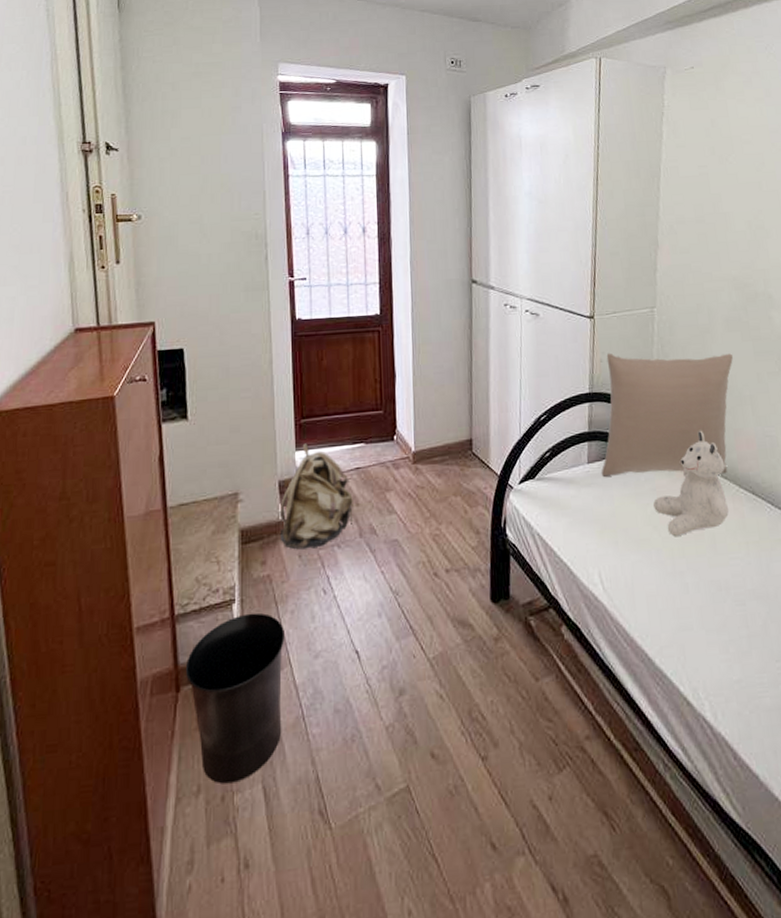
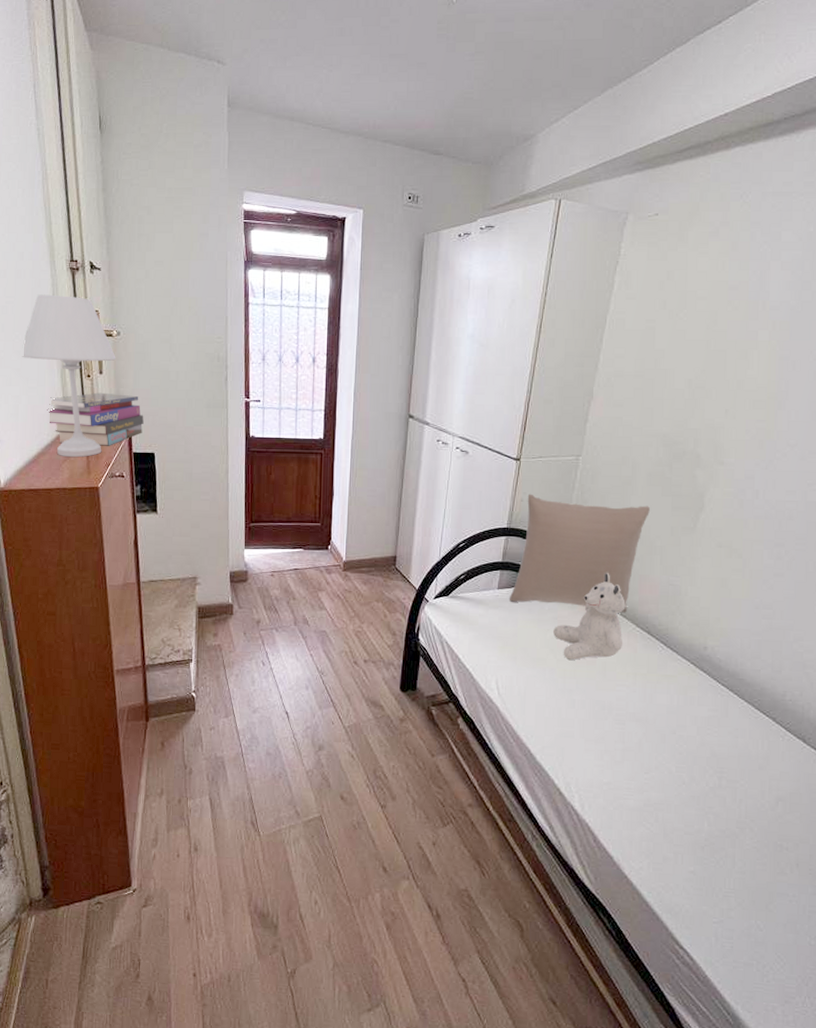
table lamp: none [20,180,136,364] -> present [22,294,116,458]
books: none [50,284,170,349] -> present [47,392,144,446]
waste bin: present [185,612,285,784] -> none [153,671,230,792]
backpack: present [281,443,353,550] -> none [230,543,290,629]

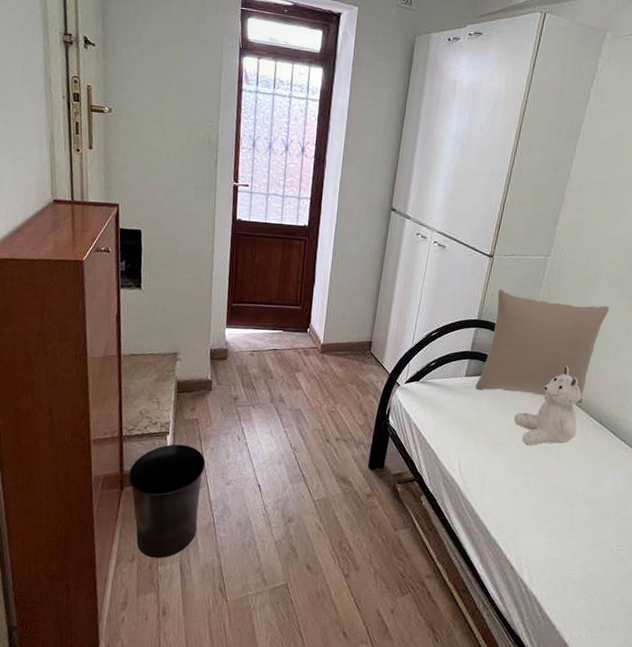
table lamp: present [22,294,116,458] -> none [10,65,107,231]
books: present [47,392,144,446] -> none [34,167,132,221]
waste bin: none [153,671,230,792] -> present [128,444,205,559]

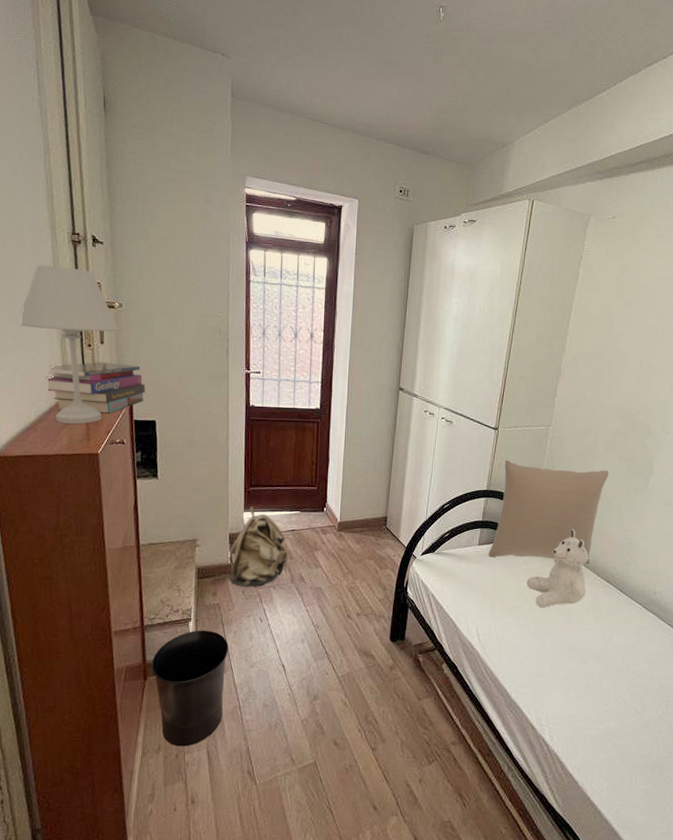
table lamp: none [10,65,107,231] -> present [20,265,118,425]
books: none [34,167,132,221] -> present [45,361,145,414]
backpack: none [208,323,269,405] -> present [229,506,288,587]

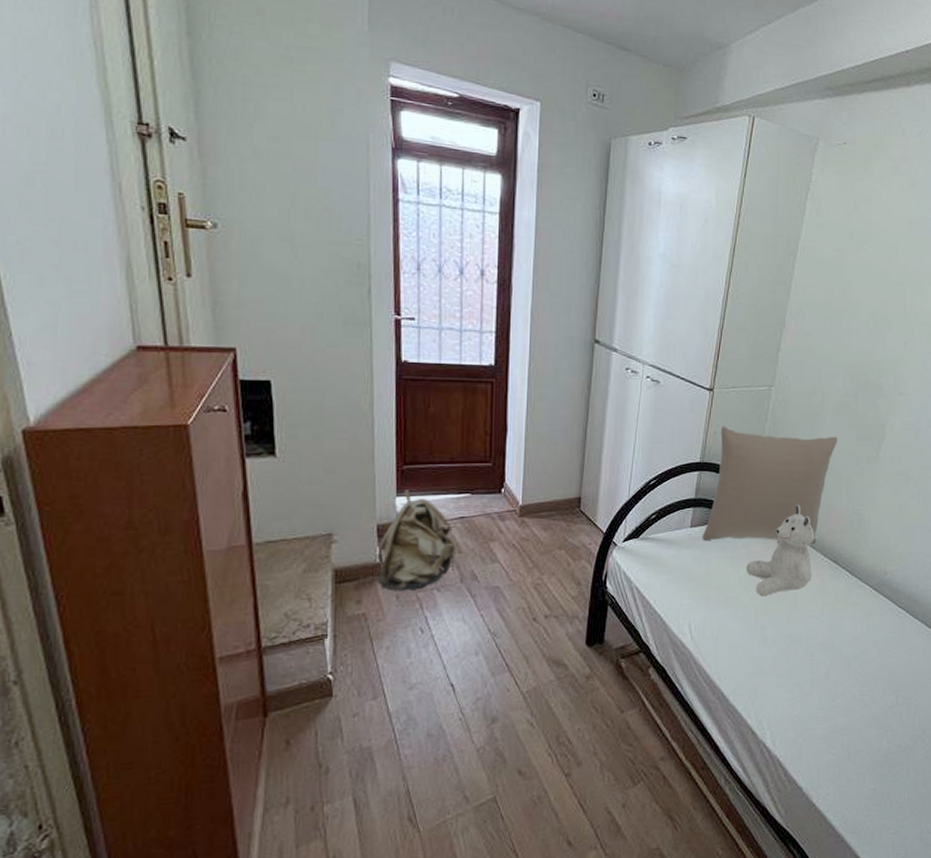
table lamp: present [20,265,118,425] -> none [61,164,211,386]
books: present [45,361,145,414] -> none [104,301,254,372]
waste bin: present [151,630,228,747] -> none [273,647,379,797]

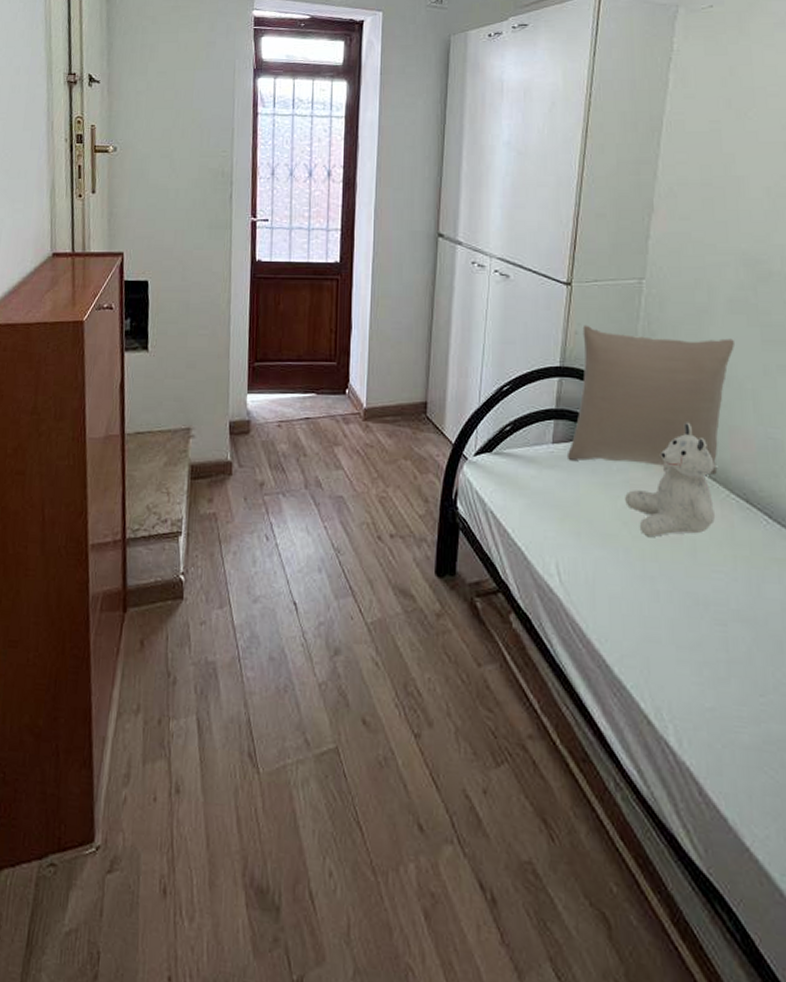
backpack: present [378,489,455,591] -> none [228,387,301,494]

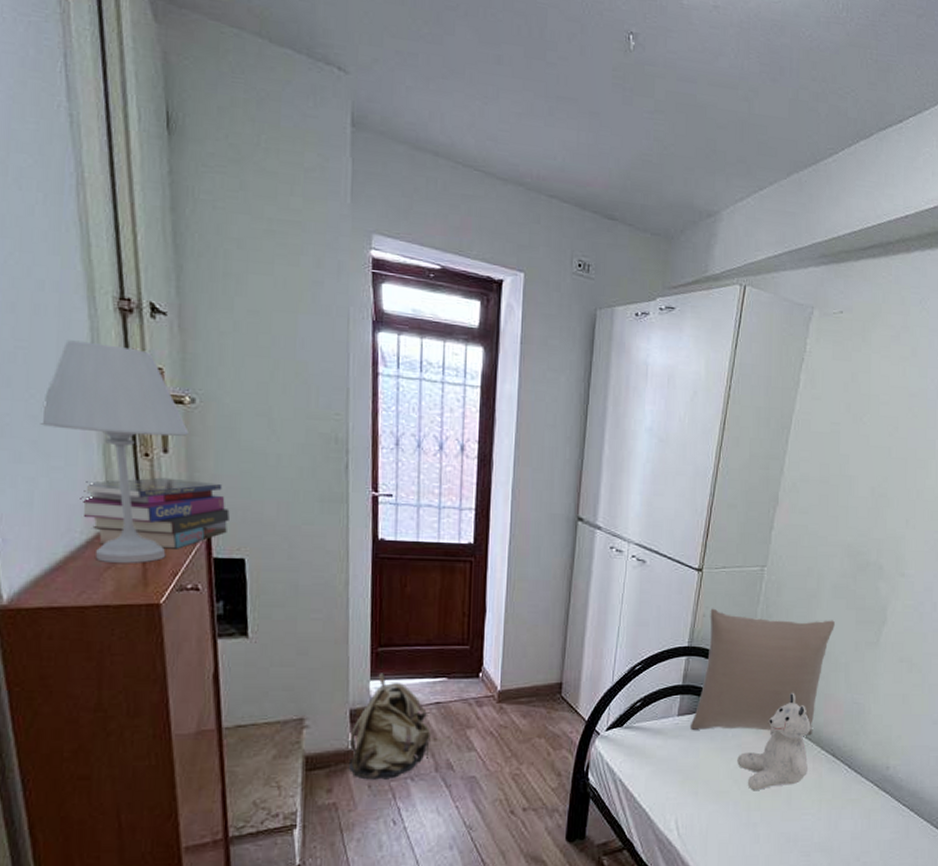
table lamp: none [10,109,111,287] -> present [40,340,189,564]
books: none [32,214,138,274] -> present [80,477,230,549]
backpack: none [228,387,301,494] -> present [349,673,431,780]

